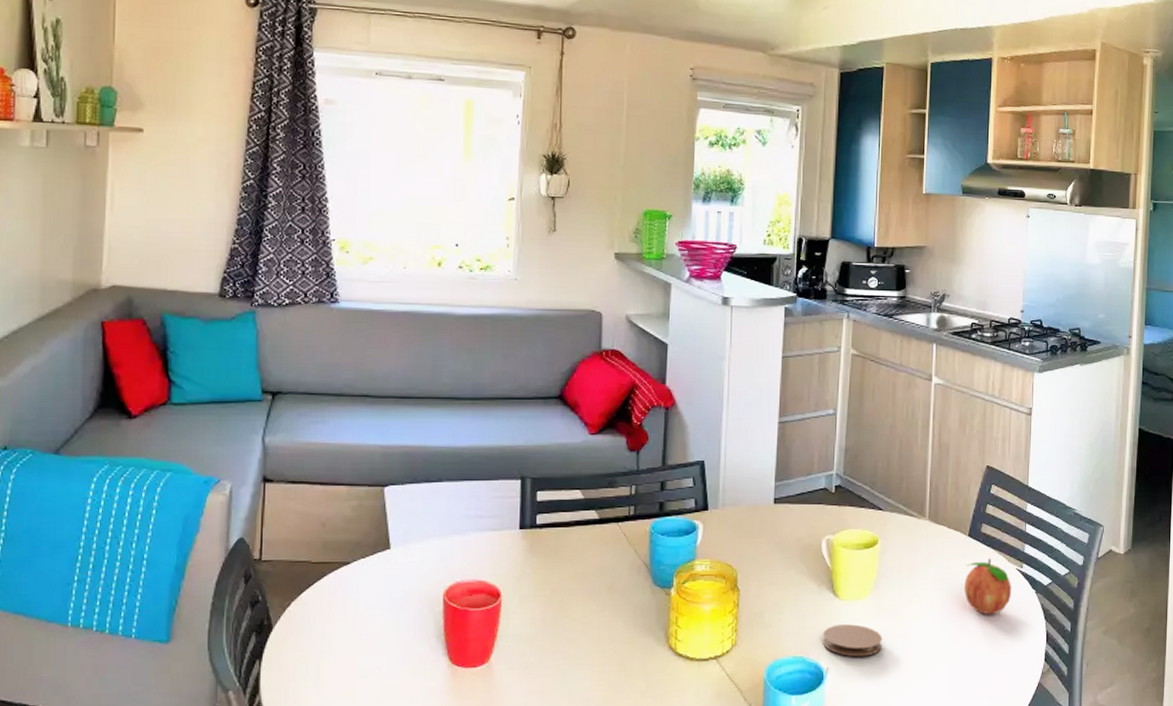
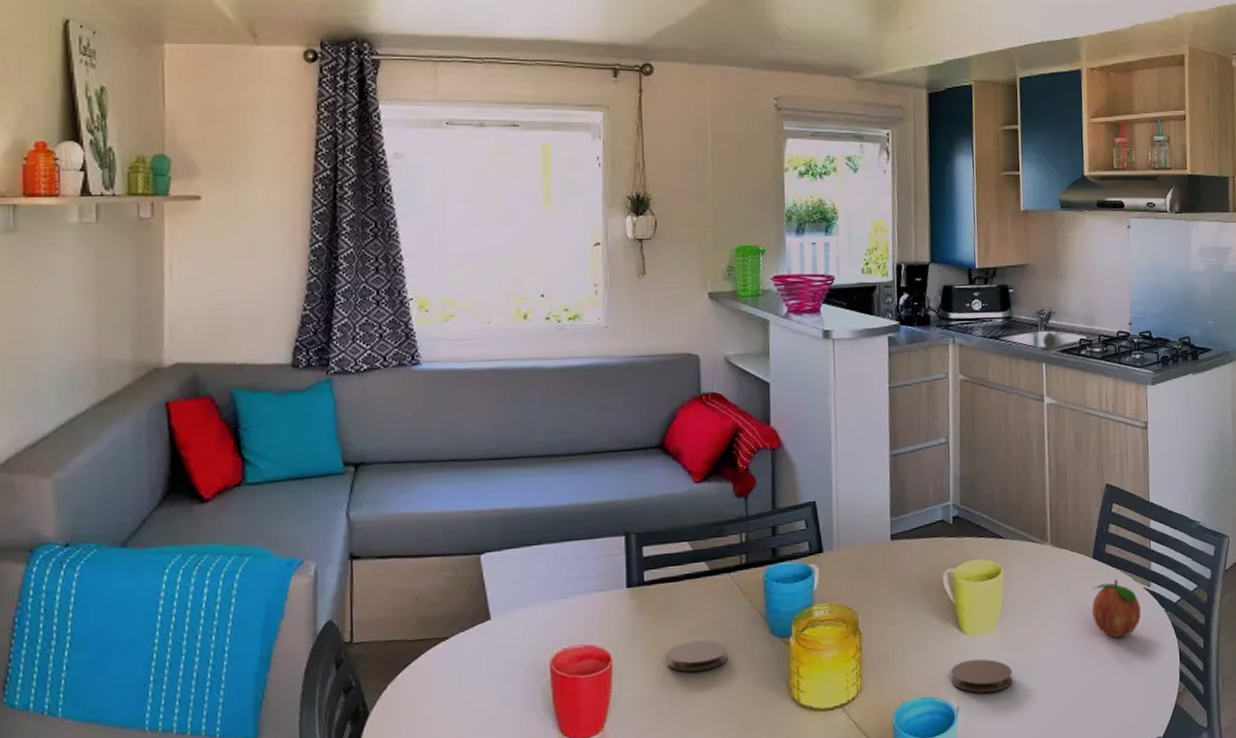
coaster: none [553,584,611,613] -> present [666,639,728,672]

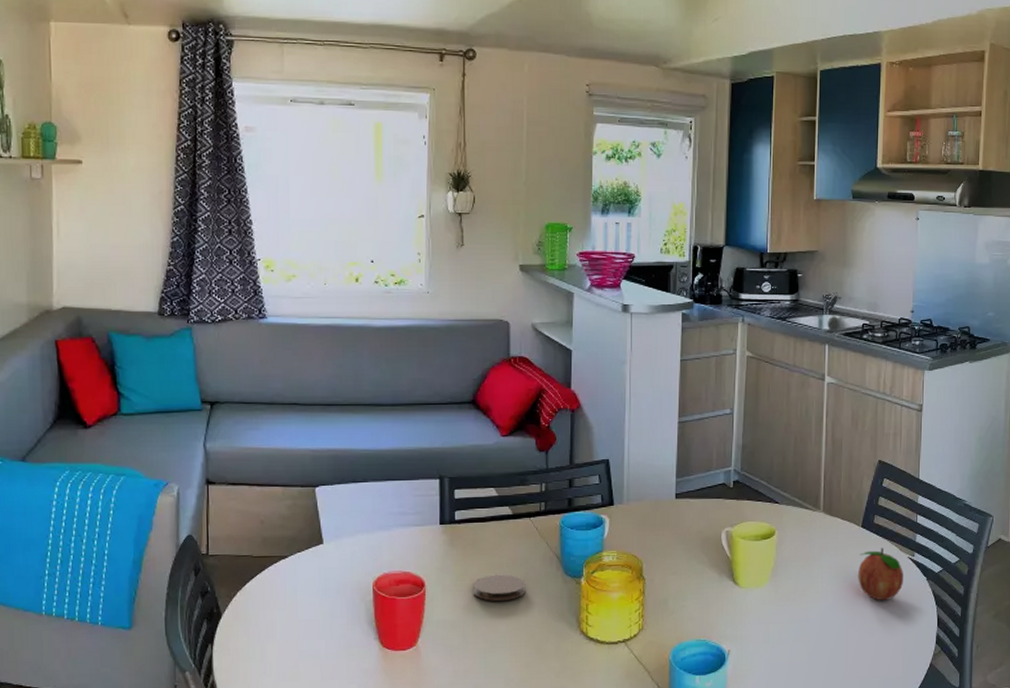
coaster: present [951,659,1013,693] -> none [724,610,780,640]

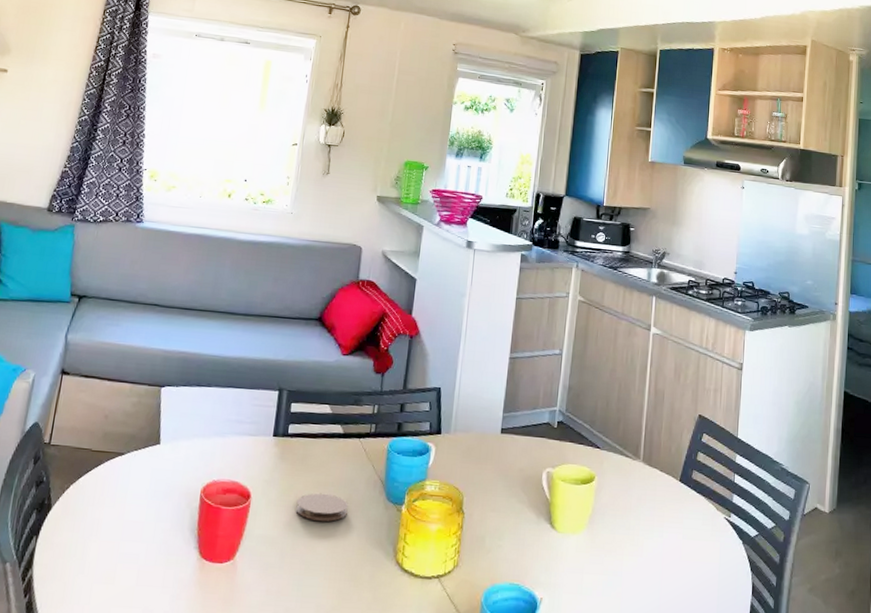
fruit: present [858,548,903,601] -> none [674,505,719,562]

